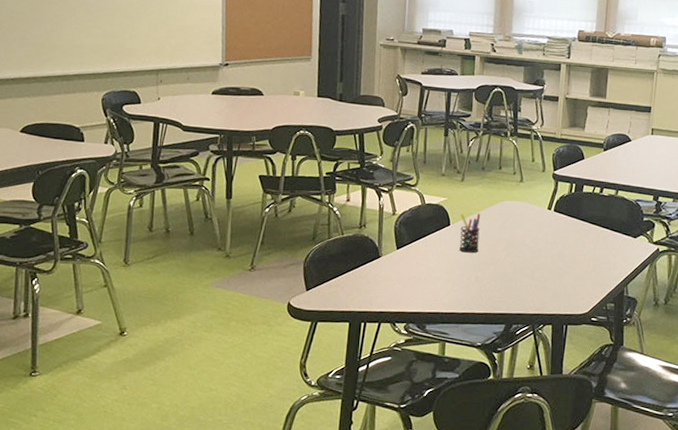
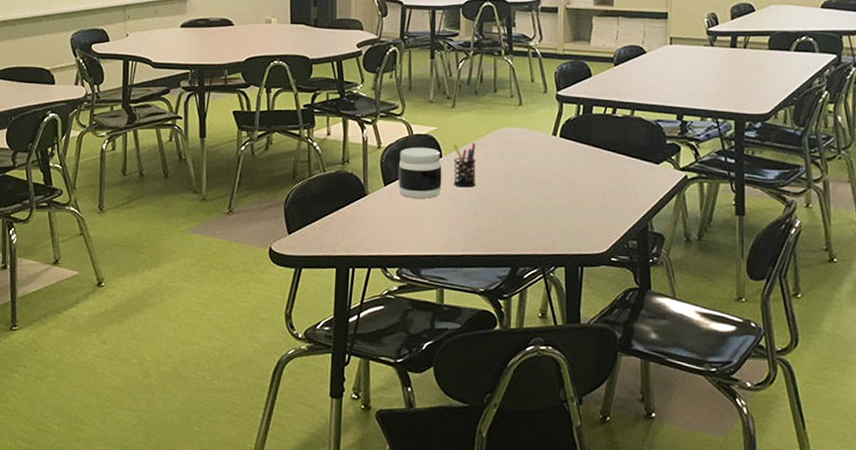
jar: none [409,215,450,262] -> present [398,147,442,199]

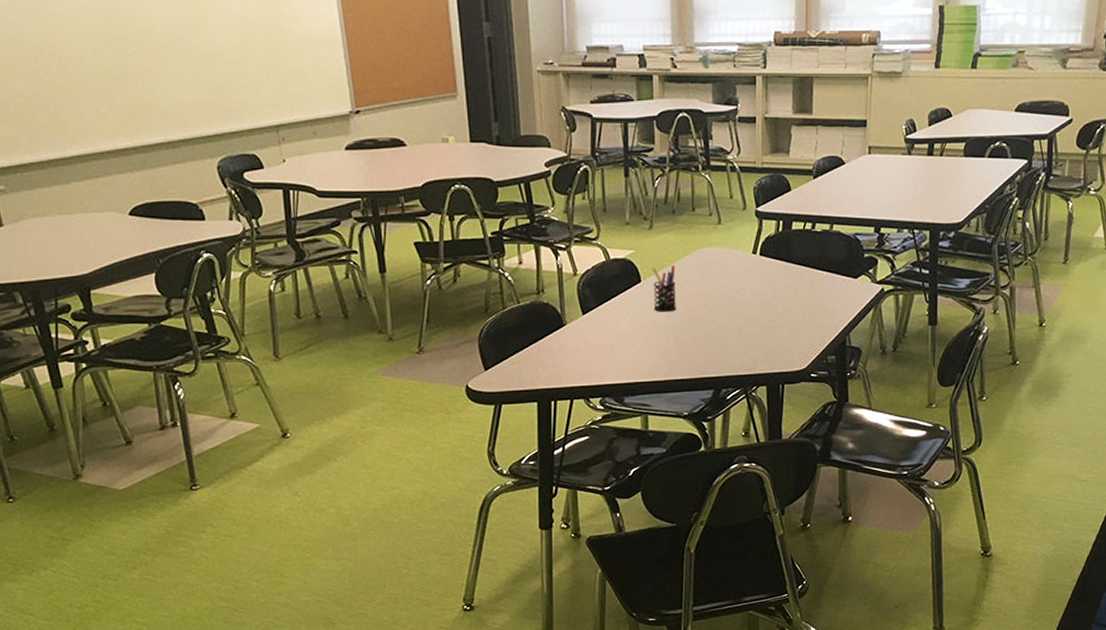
jar: present [398,147,442,199] -> none [596,272,642,326]

